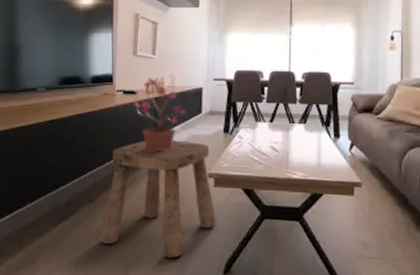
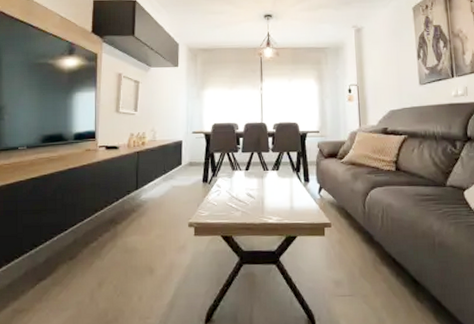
stool: present [99,140,216,258] -> none [79,192,197,312]
potted plant: present [131,78,187,152] -> none [112,134,168,204]

